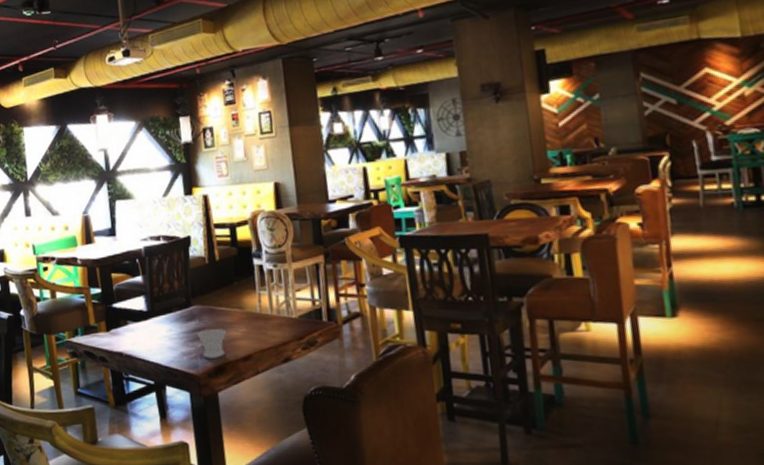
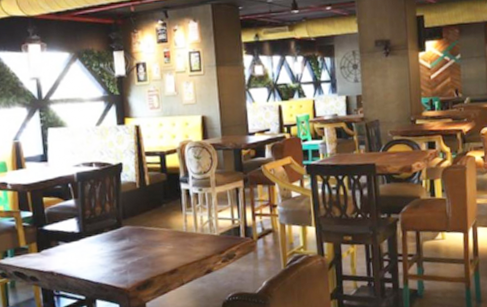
cup: present [197,329,227,358] -> none [127,246,155,273]

